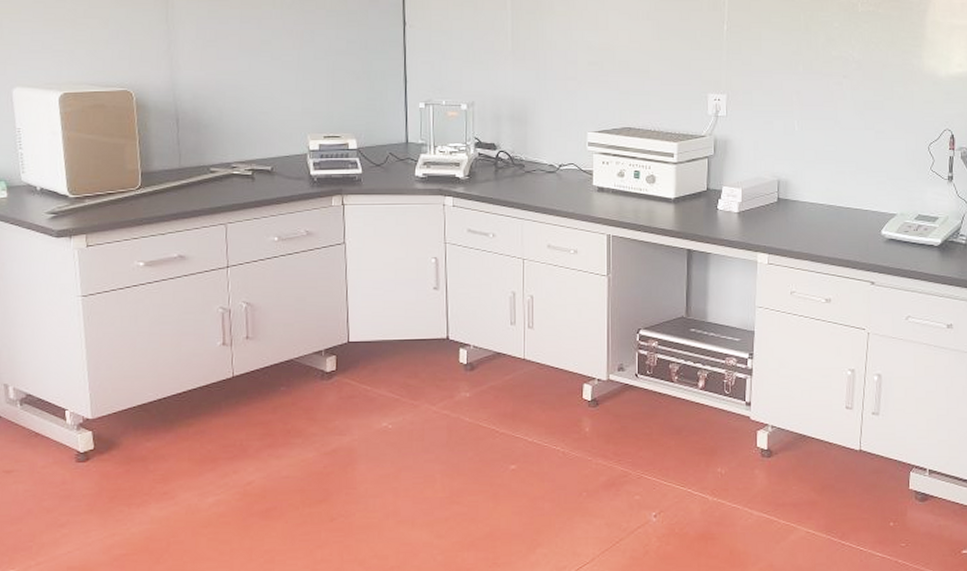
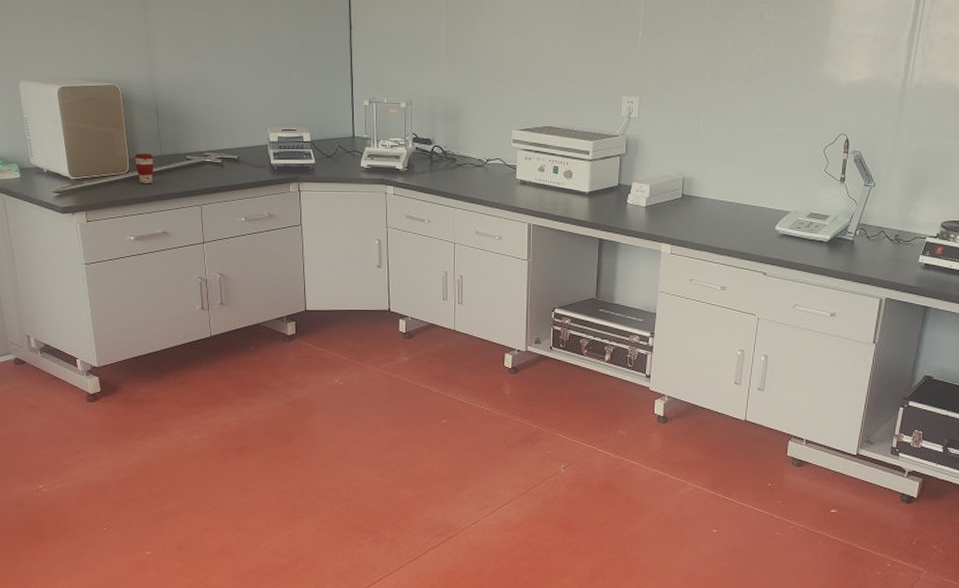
coffee cup: none [148,166,172,202] -> present [134,153,154,184]

